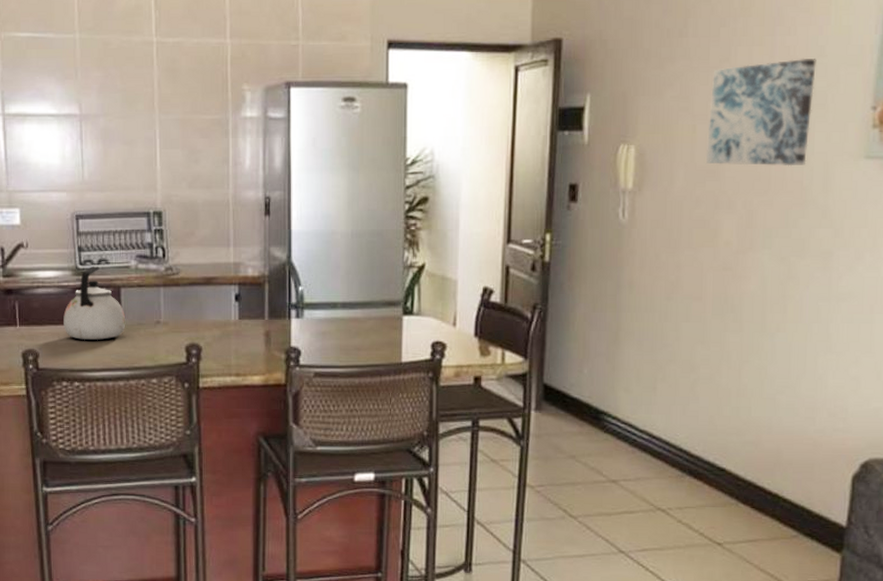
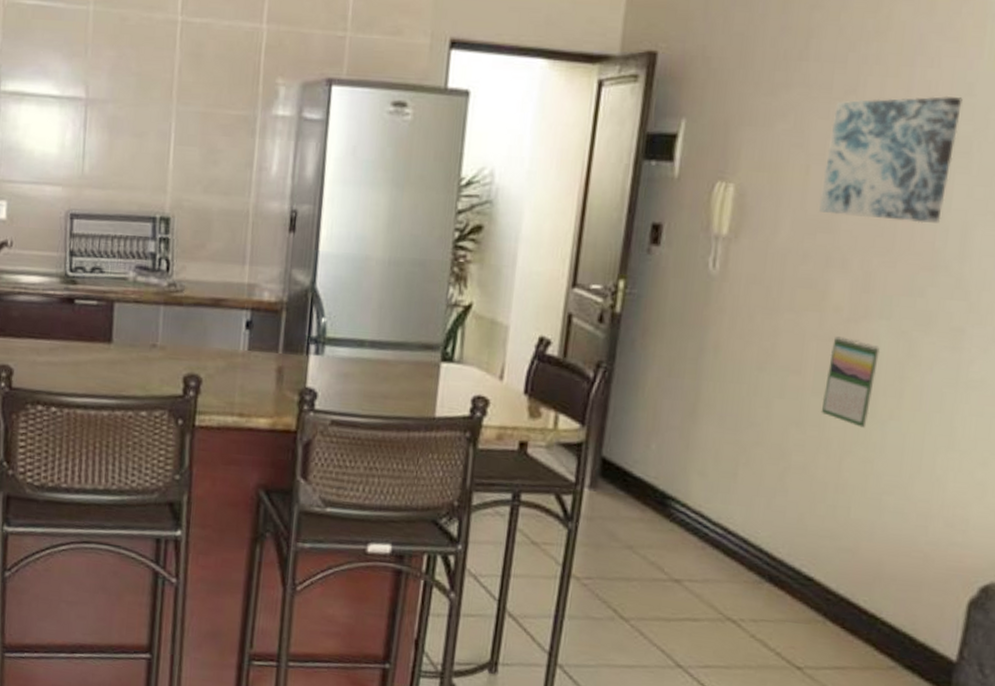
kettle: present [63,267,126,340] -> none [45,275,117,361]
calendar: none [720,266,765,341] -> present [821,336,880,428]

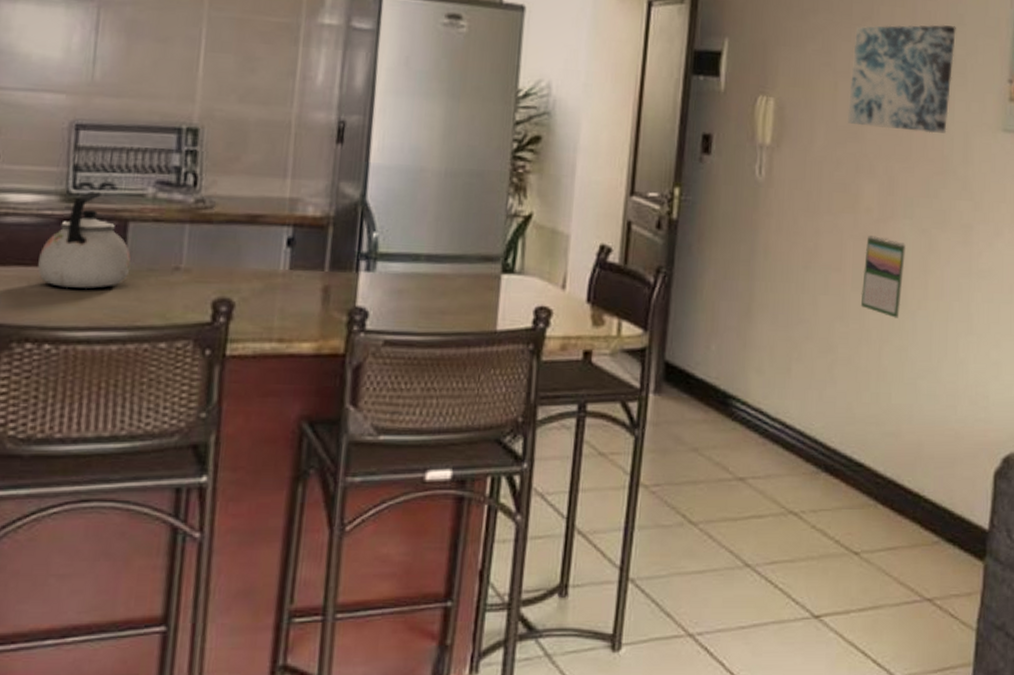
kettle: none [45,275,117,361] -> present [37,192,131,289]

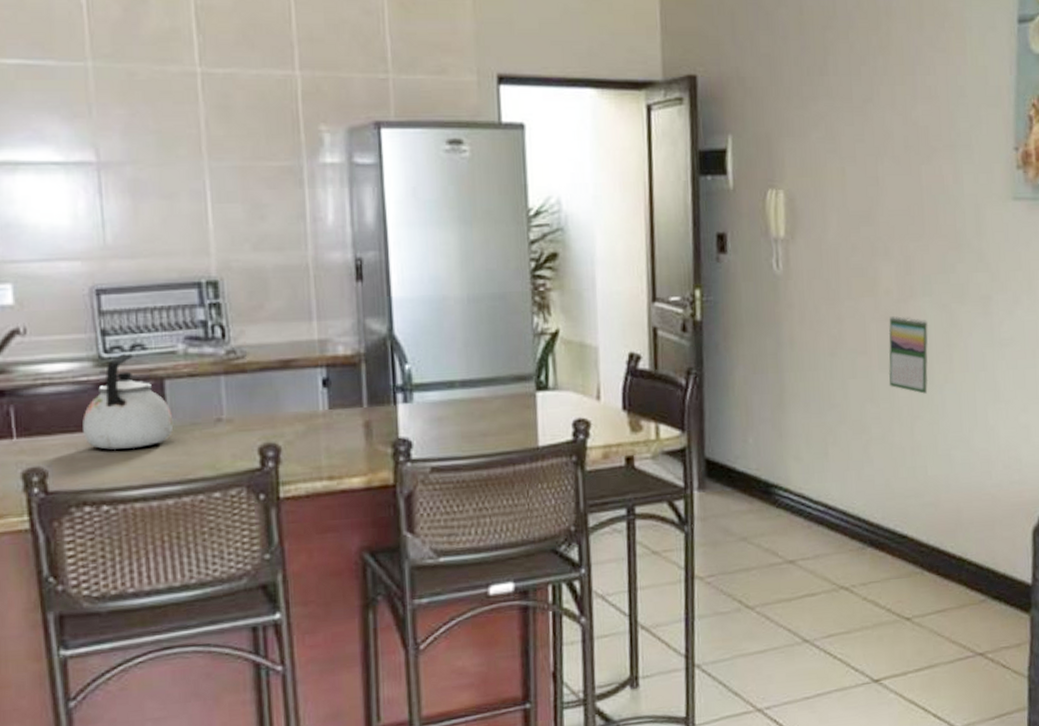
wall art: present [847,24,956,134] -> none [857,98,958,210]

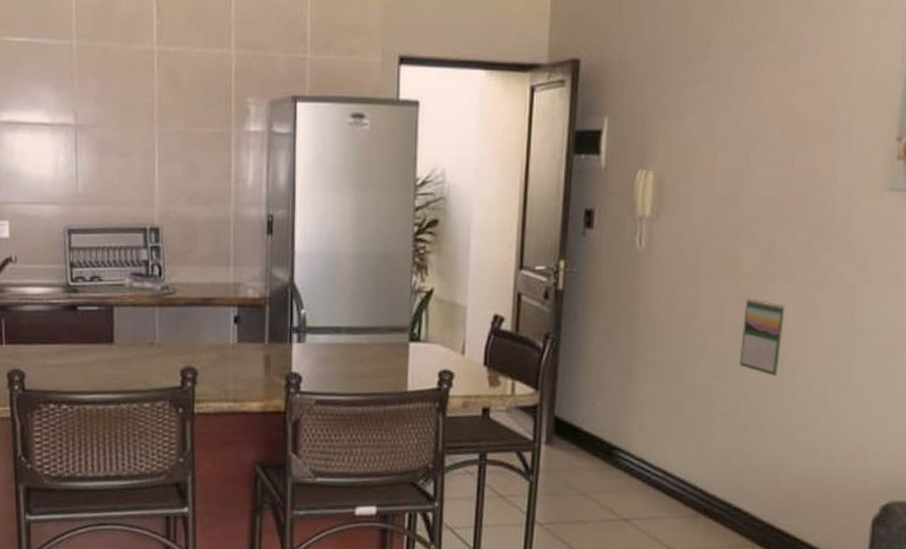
kettle: present [82,354,174,450] -> none [52,284,118,361]

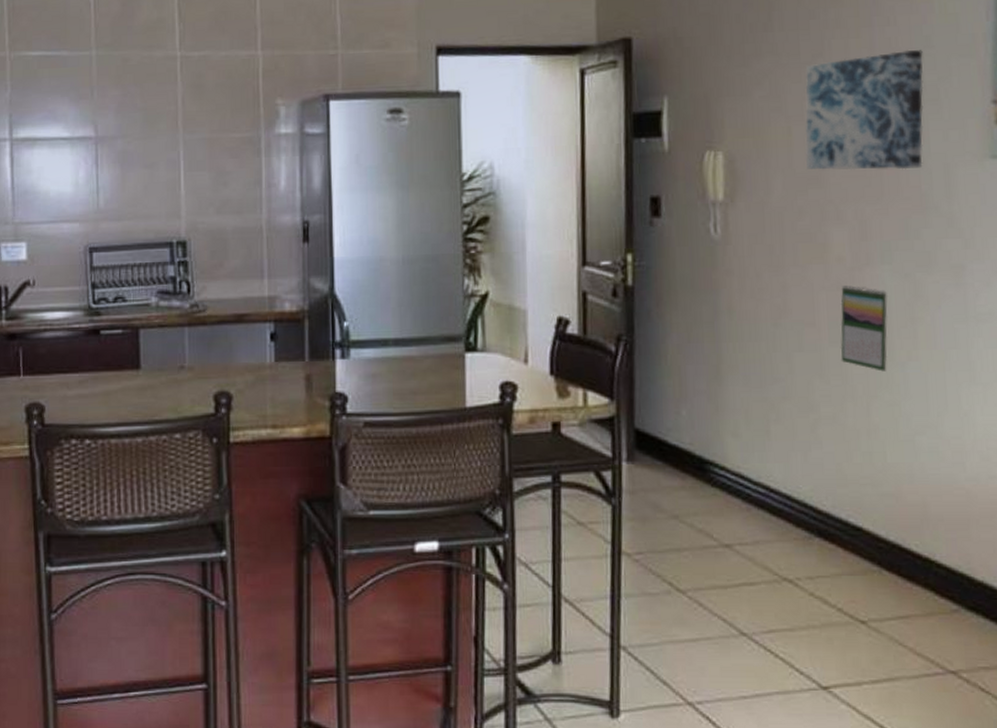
wall art: none [726,85,841,197] -> present [805,49,924,170]

